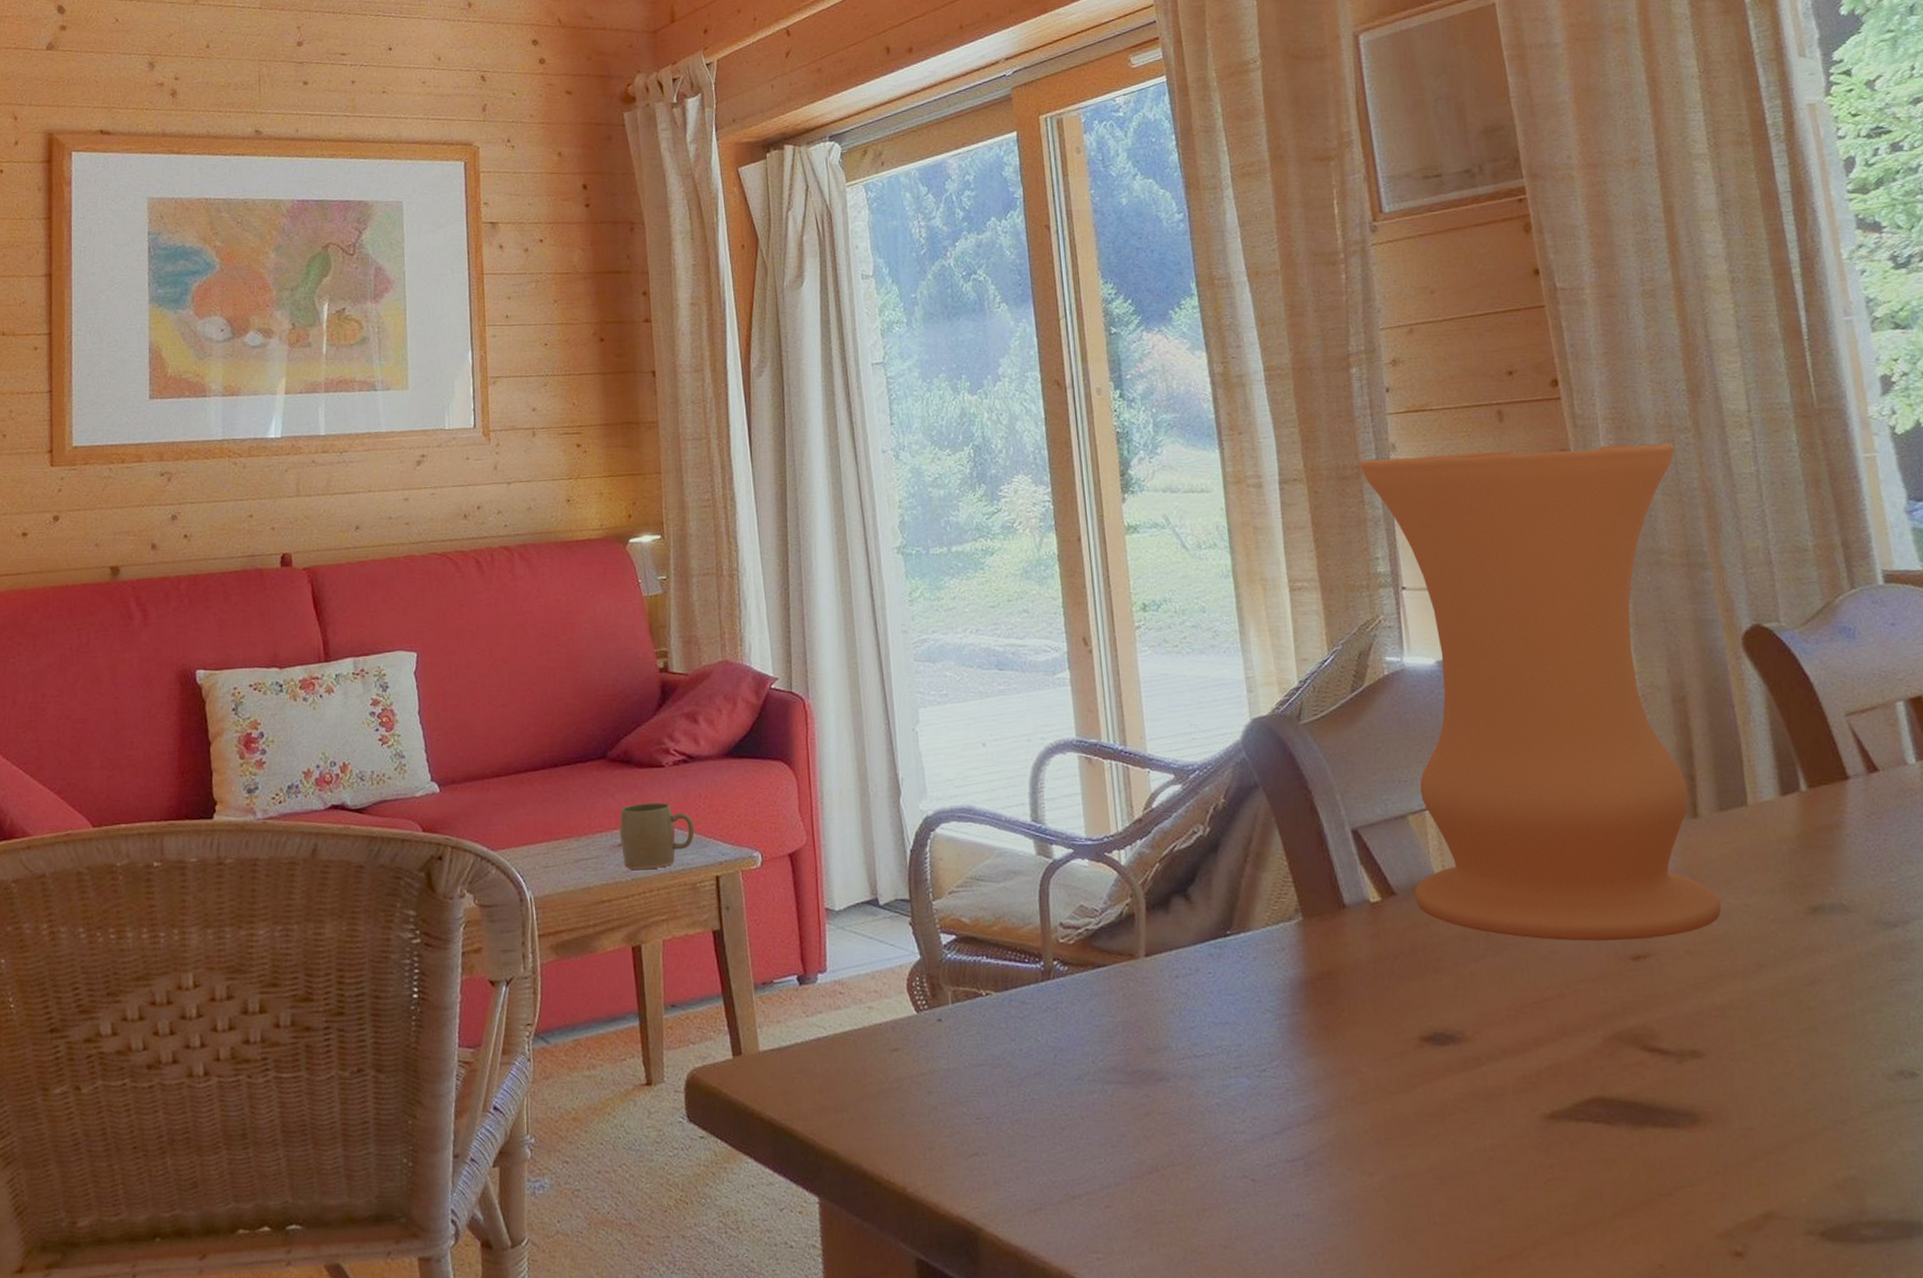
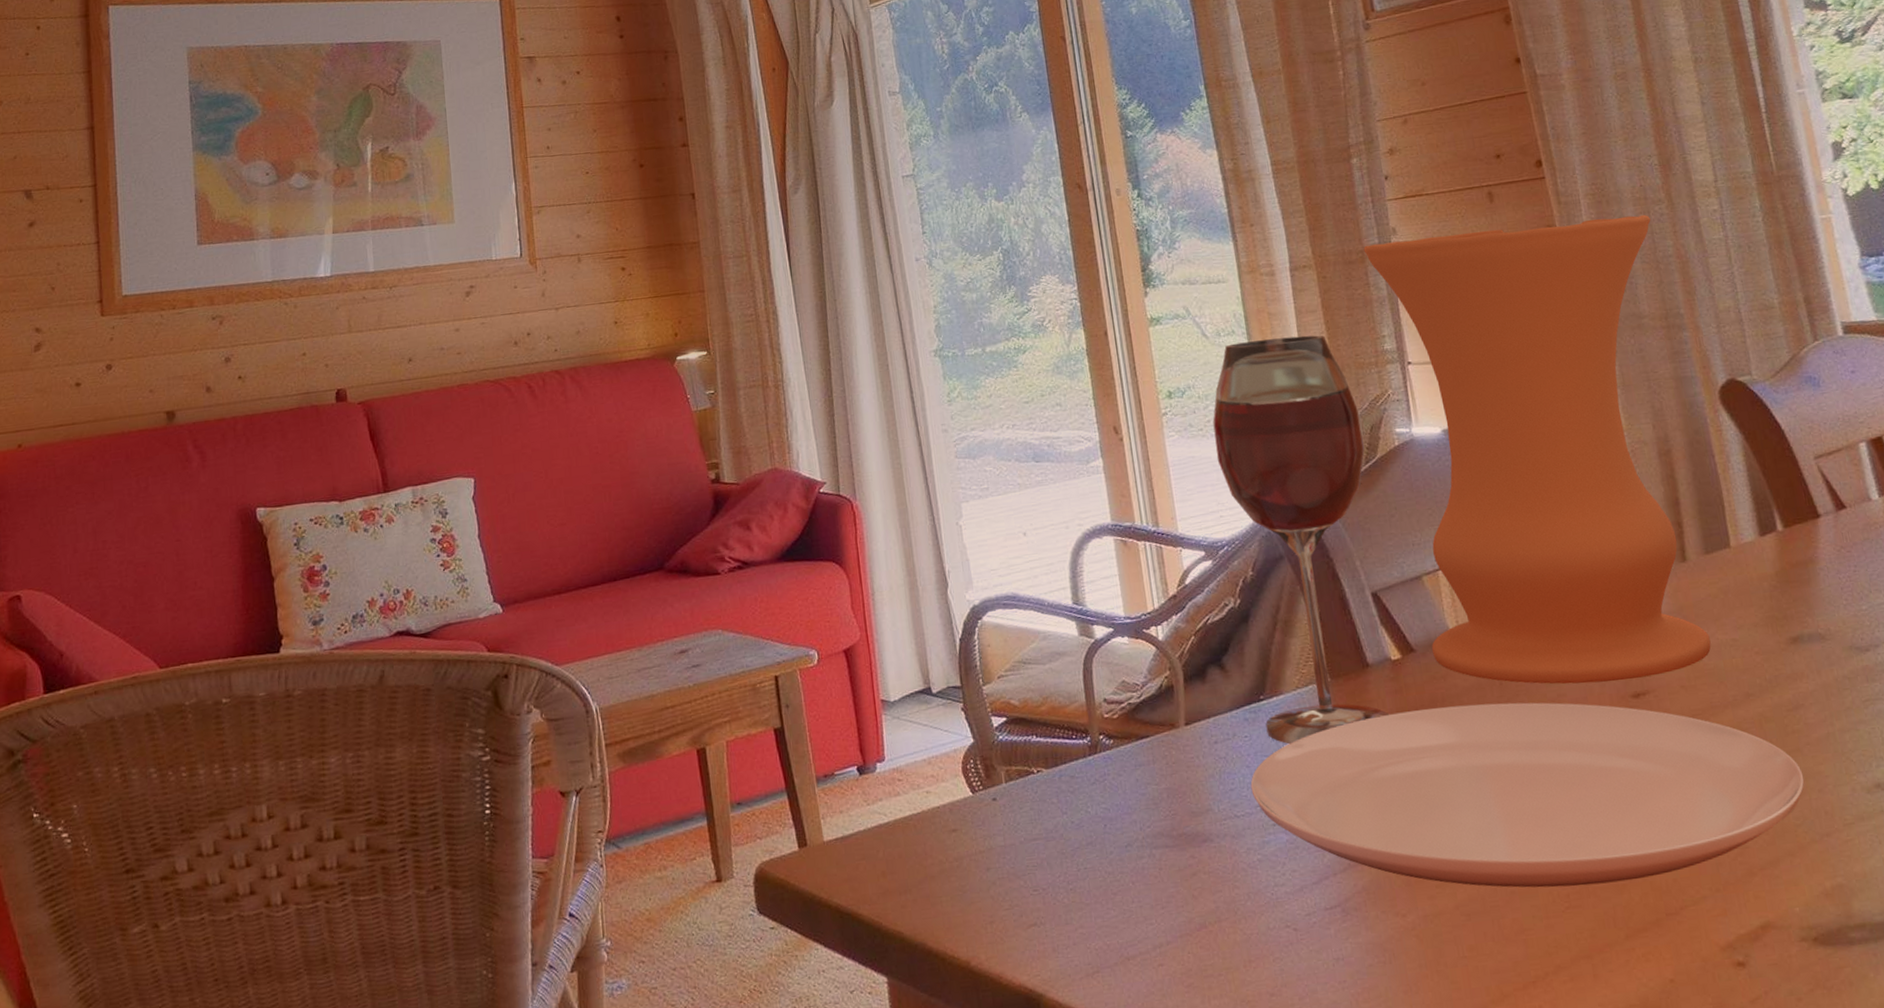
mug: present [619,802,695,870] -> none [679,608,753,675]
wineglass: none [1189,553,1365,984] -> present [1212,335,1389,745]
plate: none [1212,955,1819,1157] -> present [1250,702,1805,888]

